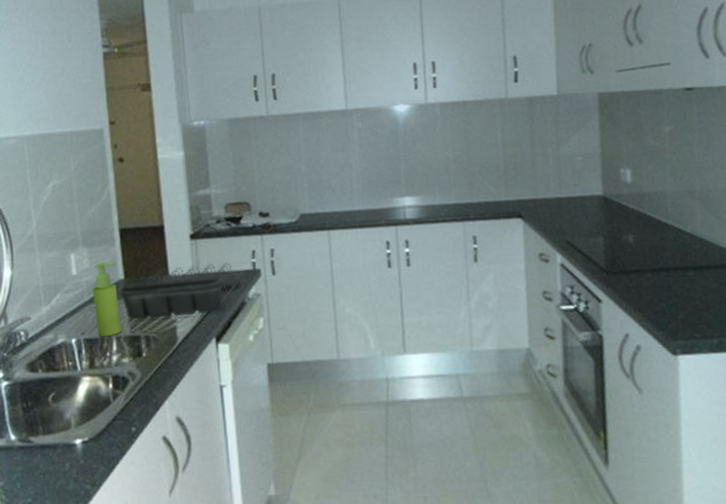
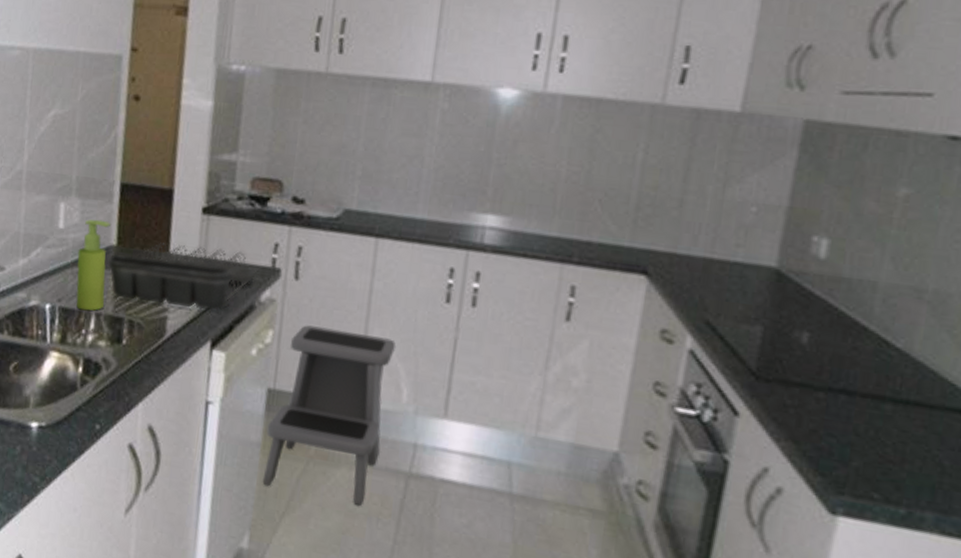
step stool: none [272,304,362,441] -> present [262,325,396,506]

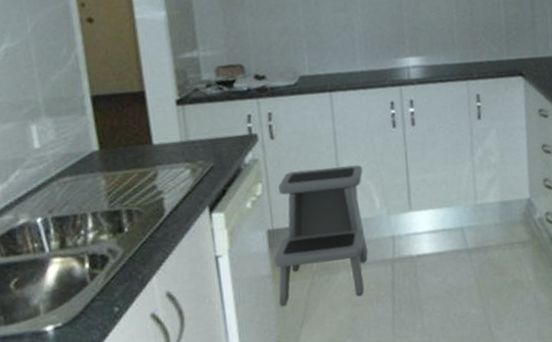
soap dispenser: present [76,219,112,311] -> none [60,131,99,214]
dish rack: present [107,242,258,311] -> none [92,128,238,194]

